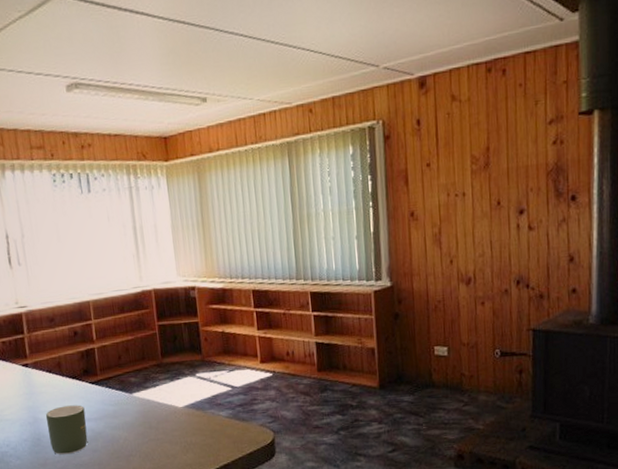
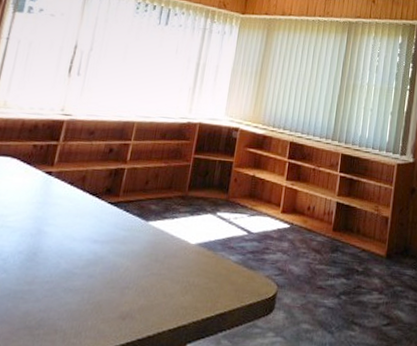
mug: present [45,405,88,455] -> none [45,222,95,276]

